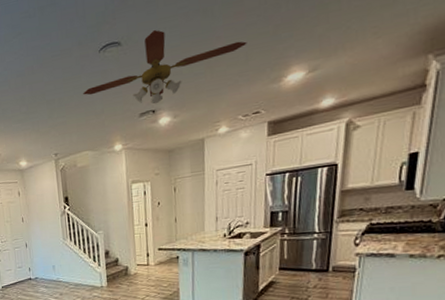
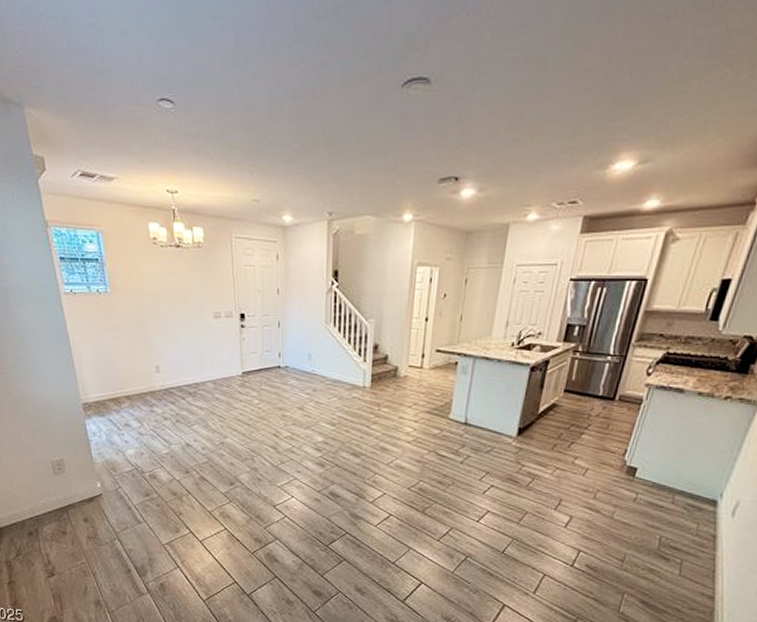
ceiling fan: present [83,29,247,104] -> none [374,71,578,170]

